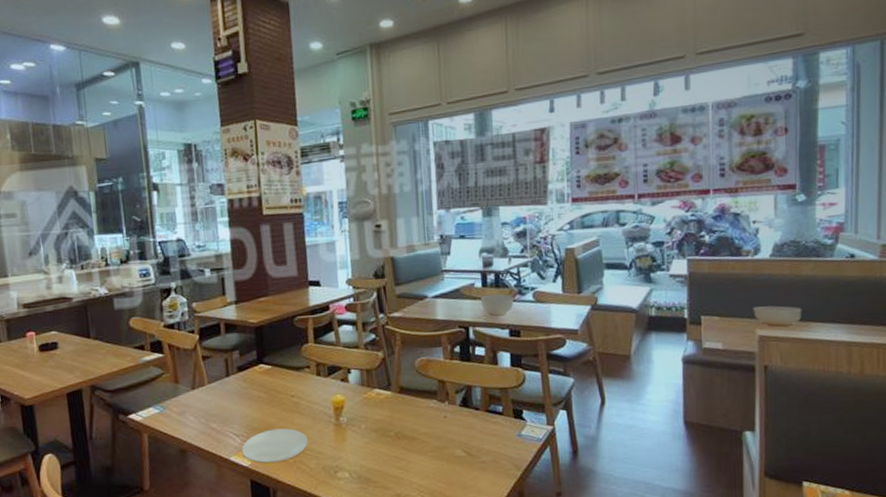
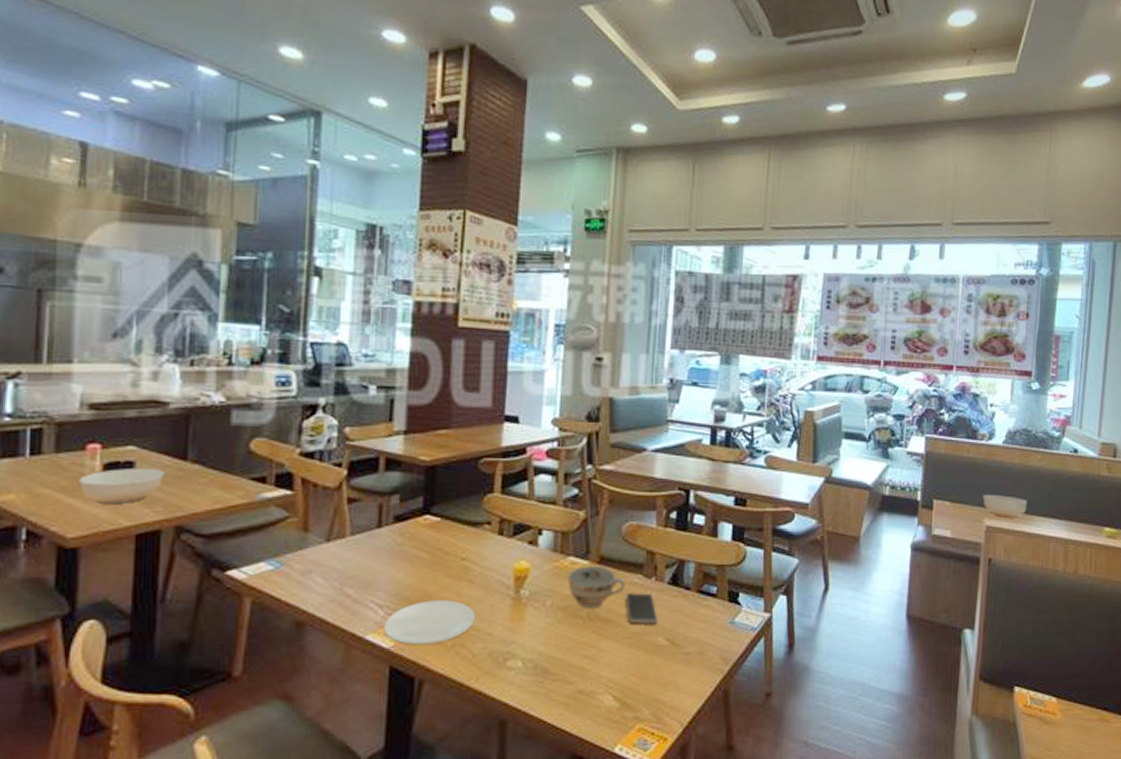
bowl: none [25,346,78,373] -> present [78,468,165,503]
teacup: none [376,395,423,429] -> present [568,565,625,608]
mobile phone: none [425,414,454,440] -> present [626,593,657,624]
bowl: present [480,293,514,316] -> none [706,453,743,480]

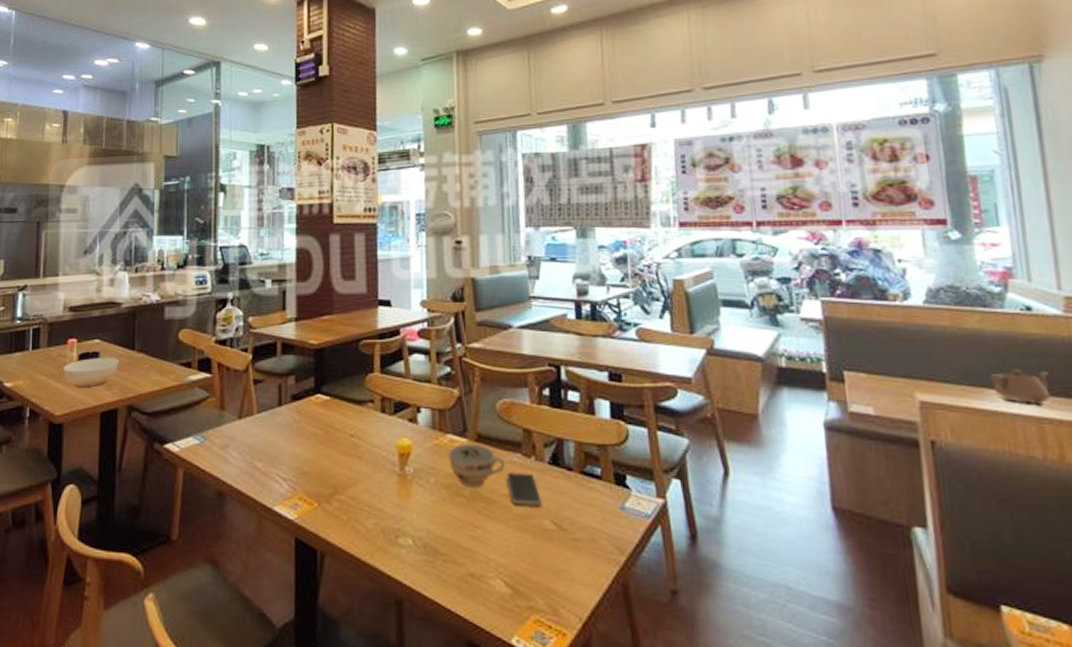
plate: present [384,600,476,646] -> none [288,475,367,519]
bowl: present [982,495,1028,519] -> none [908,364,973,393]
teapot: none [1039,500,1080,529] -> present [989,369,1051,405]

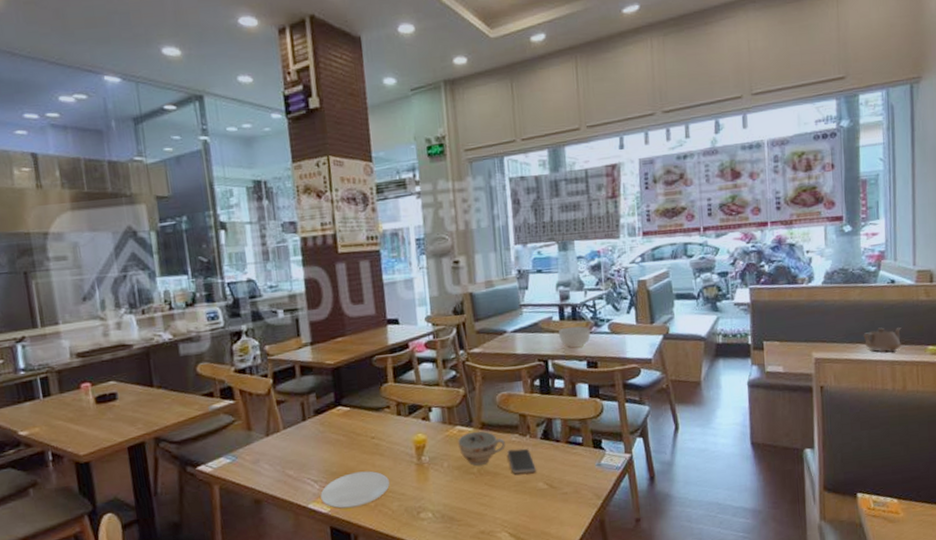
bowl: present [63,358,120,387] -> none [80,396,140,427]
plate: none [288,475,367,519] -> present [320,471,390,509]
bowl: none [573,327,614,354] -> present [558,326,591,349]

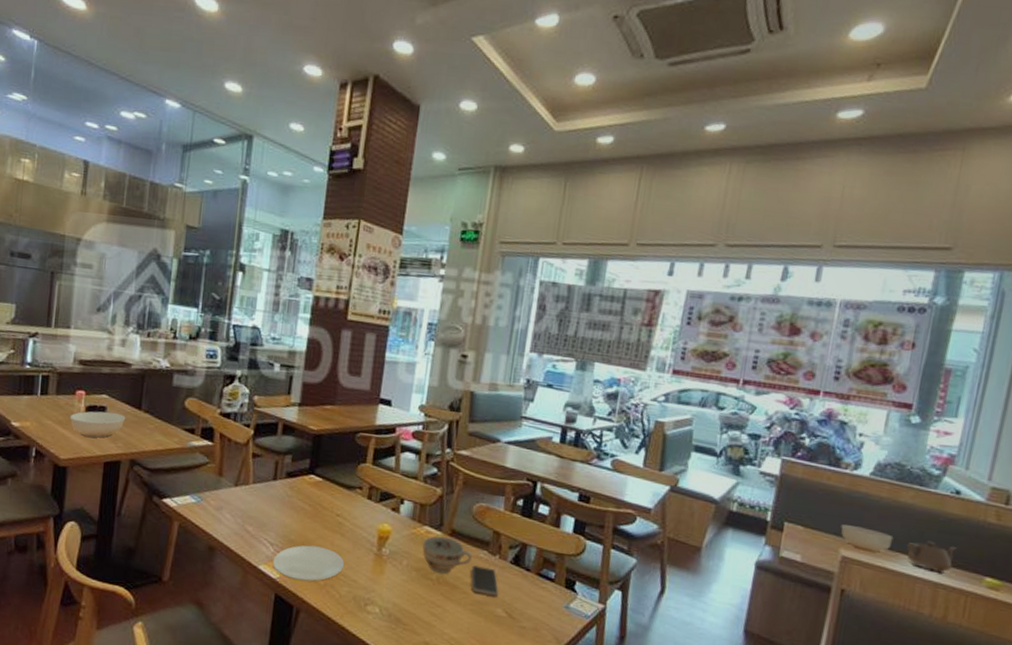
bowl: none [80,396,140,427] -> present [69,411,126,438]
bowl: present [558,326,591,349] -> none [554,451,591,477]
bowl: none [809,329,852,350] -> present [840,524,894,554]

